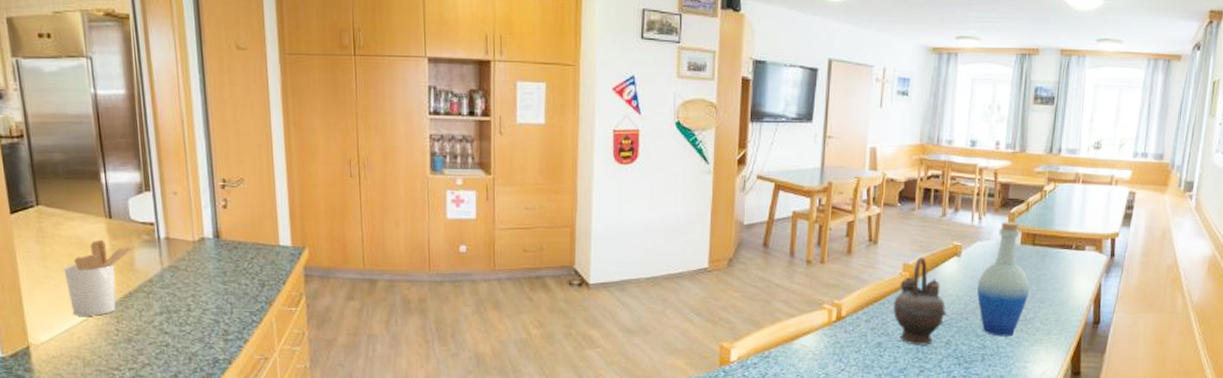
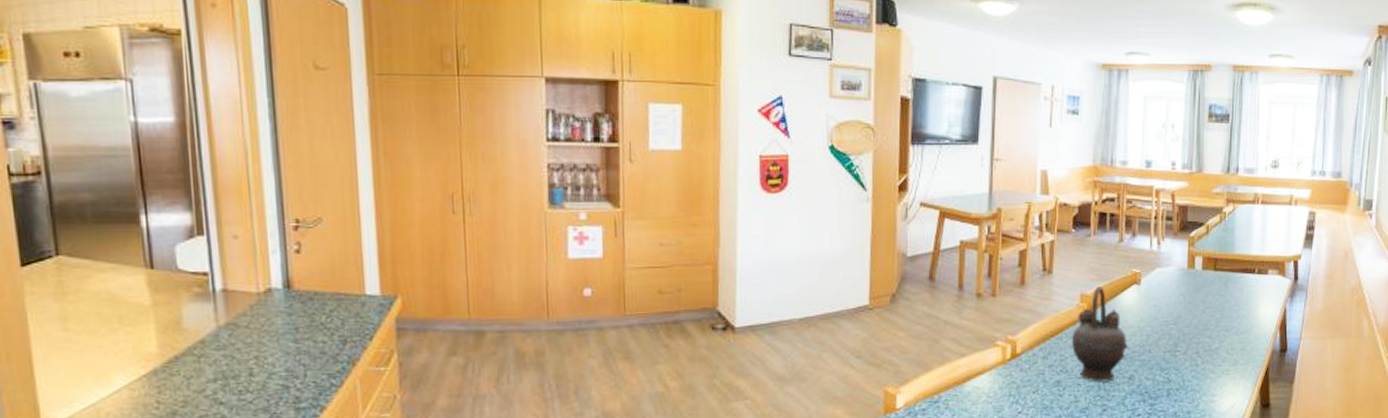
utensil holder: present [63,239,137,316] -> none [89,294,186,387]
bottle: present [976,222,1029,337] -> none [1158,246,1213,369]

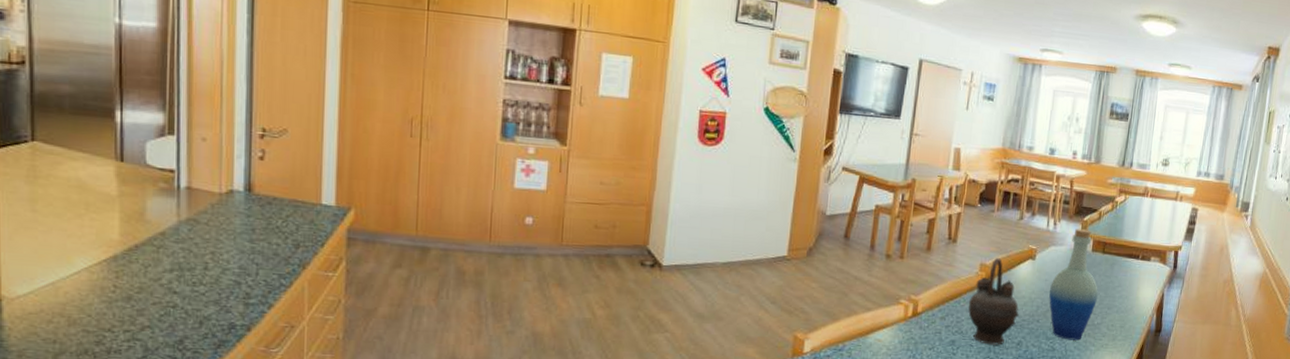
bottle: none [1158,246,1213,369] -> present [1049,229,1098,341]

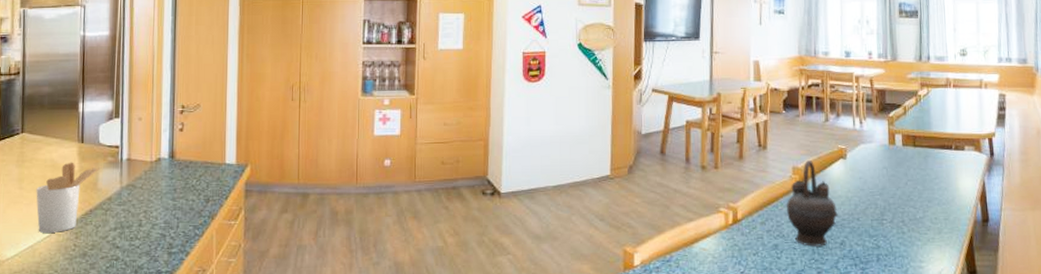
utensil holder: none [56,184,151,269] -> present [36,162,102,233]
bottle: present [1049,229,1098,341] -> none [864,125,916,236]

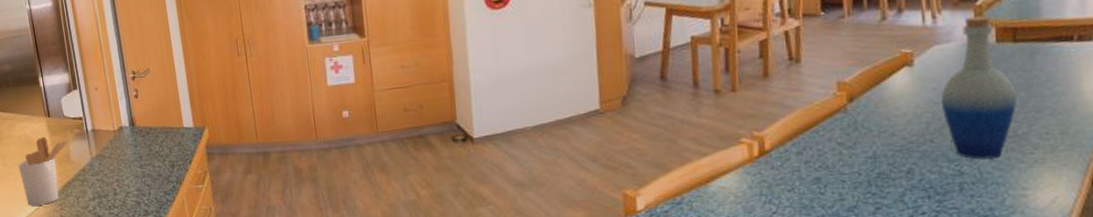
teapot: present [786,159,838,247] -> none [829,70,903,178]
bottle: none [864,125,916,236] -> present [940,16,1017,160]

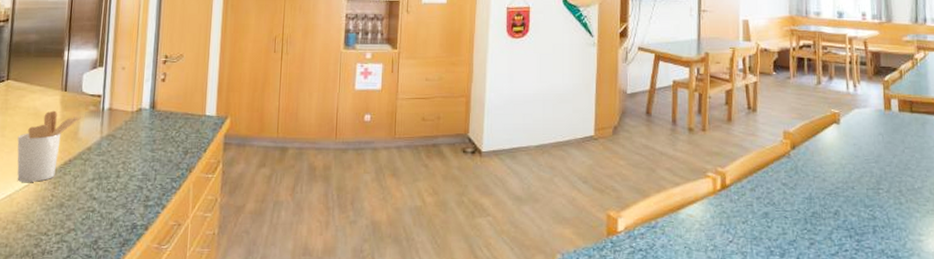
bottle: present [940,16,1017,160] -> none [859,89,913,207]

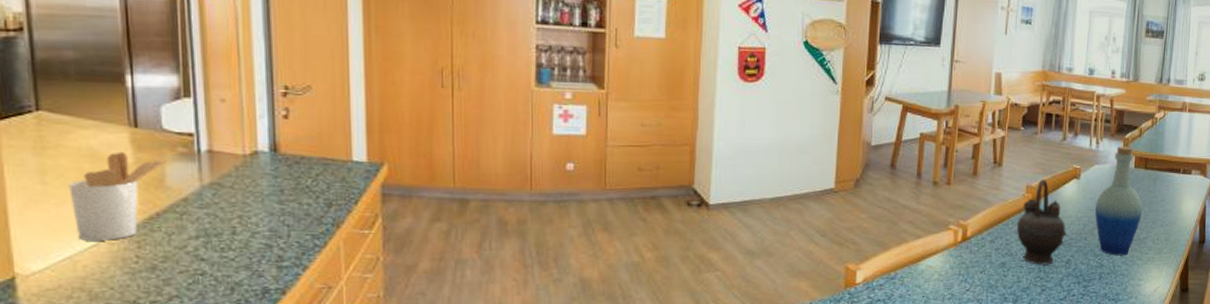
teapot: none [776,123,832,216] -> present [1016,178,1067,265]
bottle: none [859,89,913,207] -> present [1094,146,1142,256]

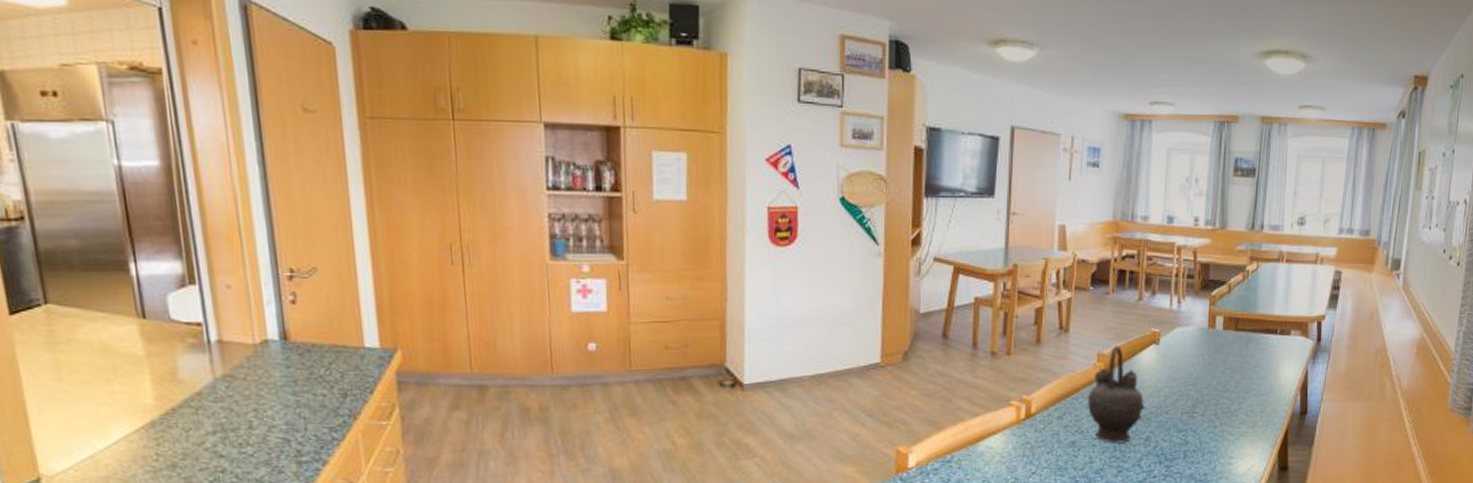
utensil holder: present [69,151,170,241] -> none [83,344,181,439]
bottle: present [1094,146,1142,256] -> none [1177,305,1233,431]

